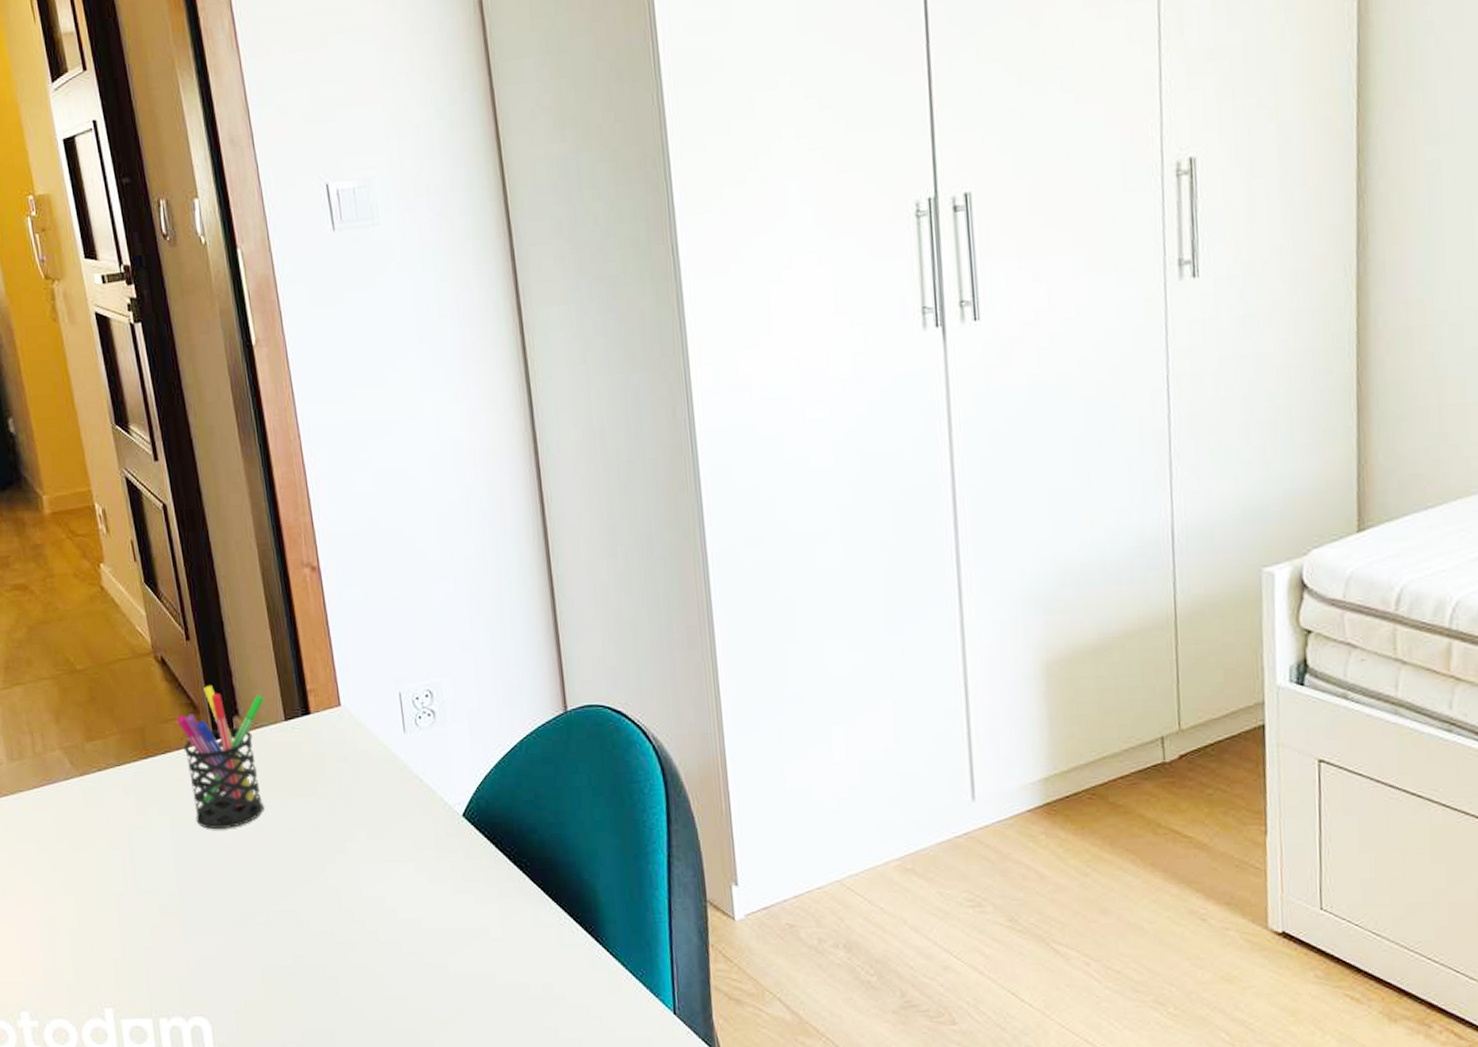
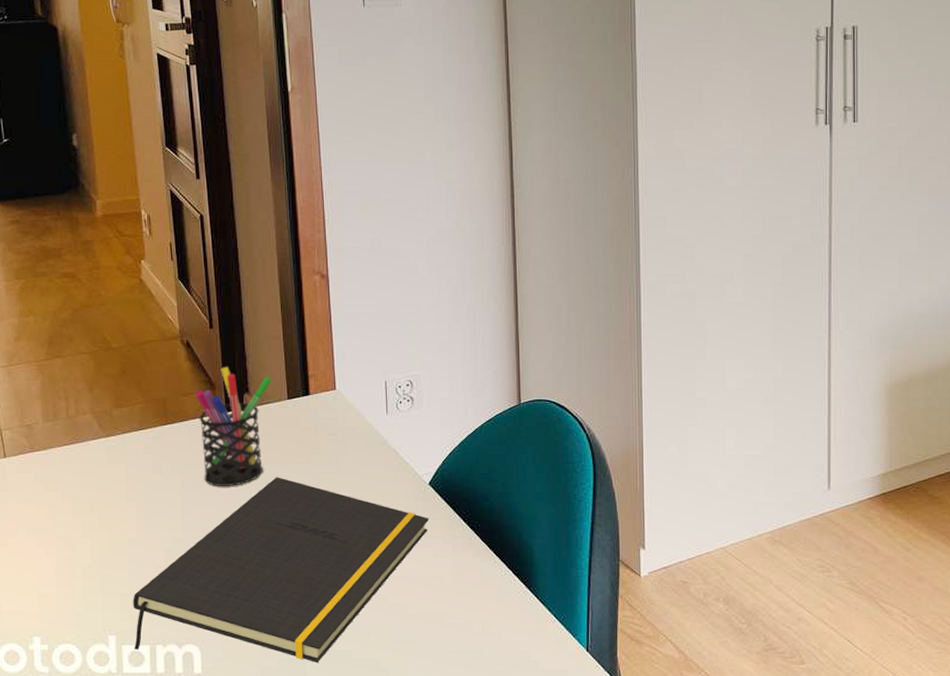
notepad: none [128,814,467,1036] -> present [133,477,429,663]

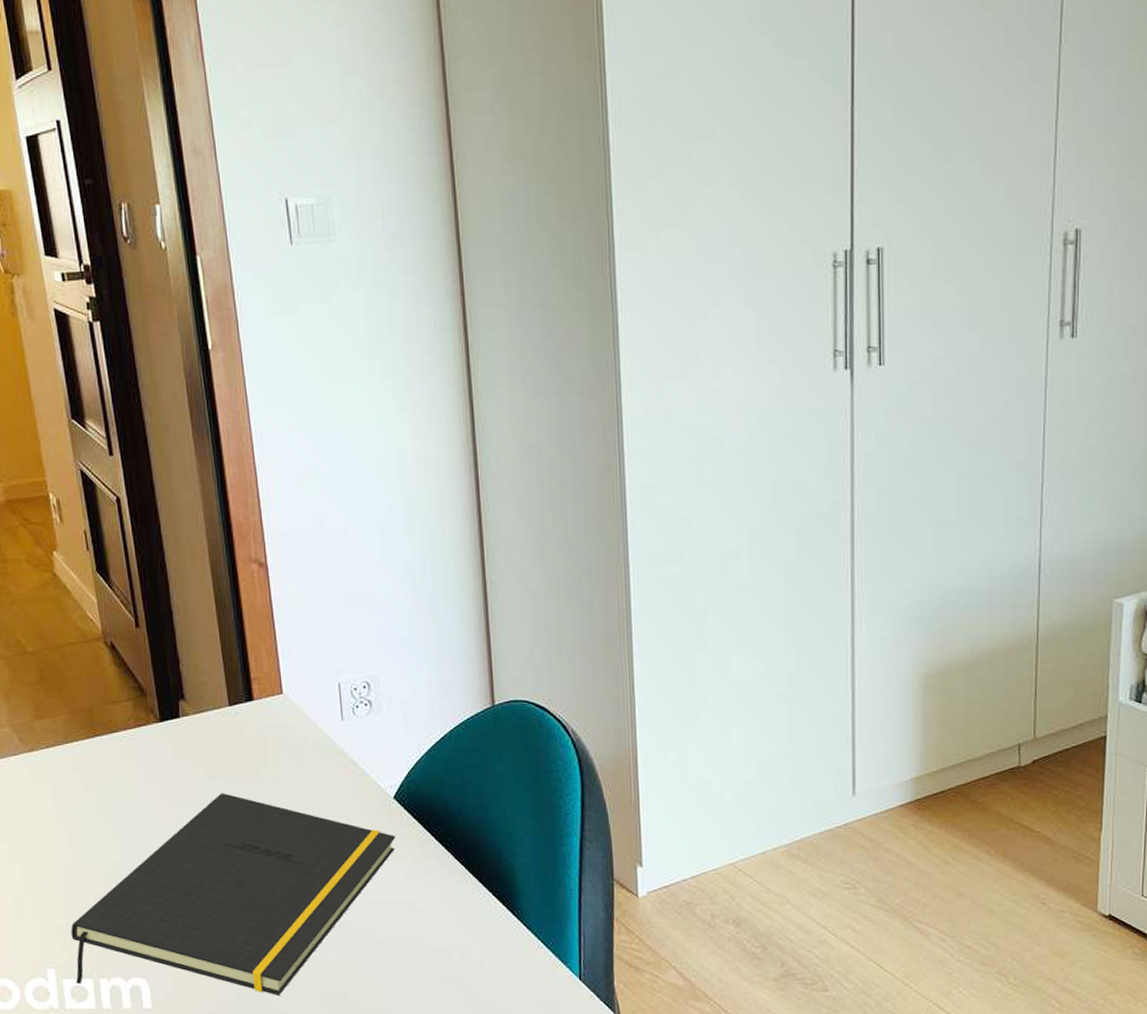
pen holder: present [195,366,272,487] -> none [124,670,210,805]

